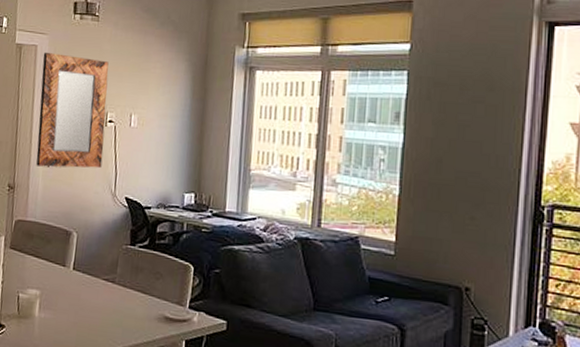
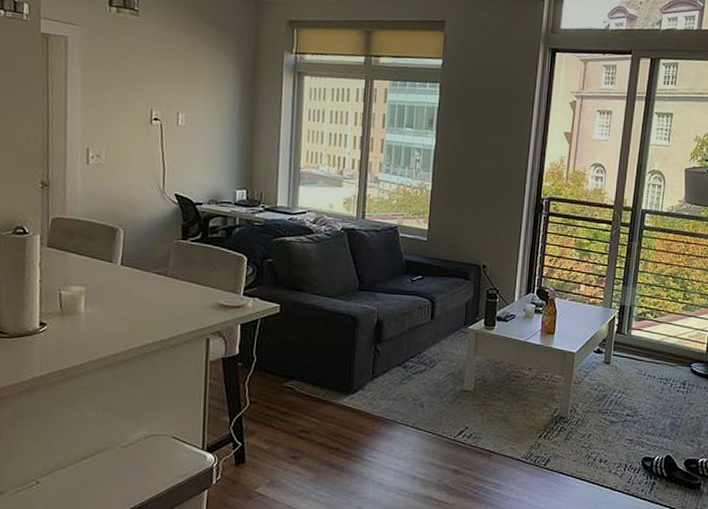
home mirror: present [36,52,109,169] -> none [73,44,152,166]

